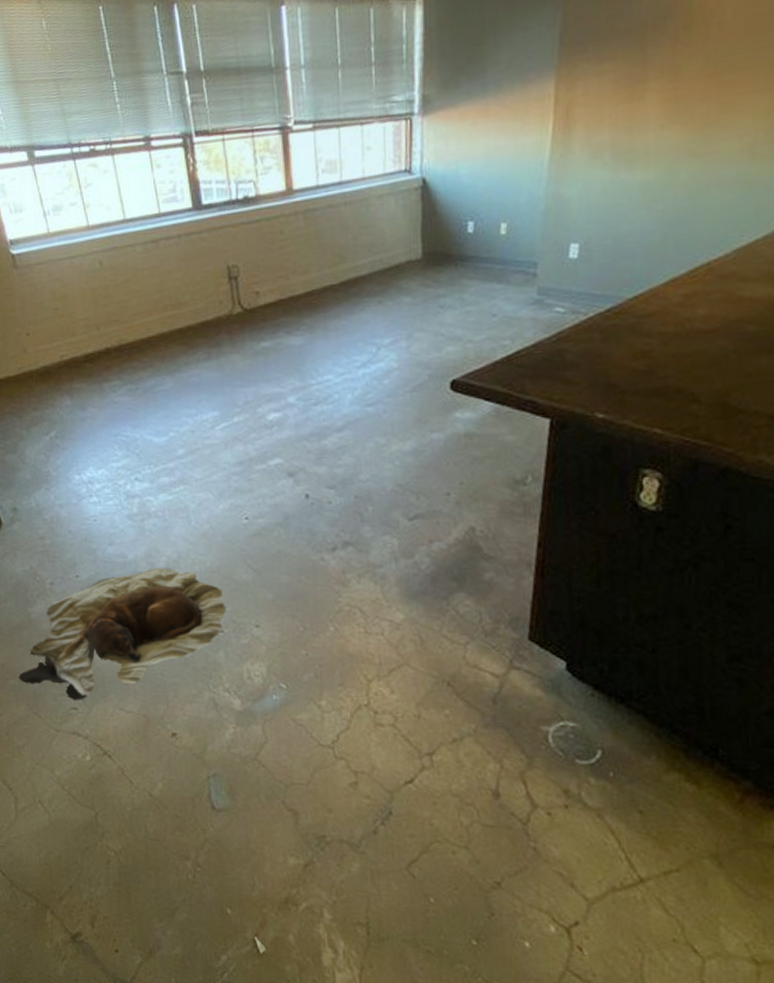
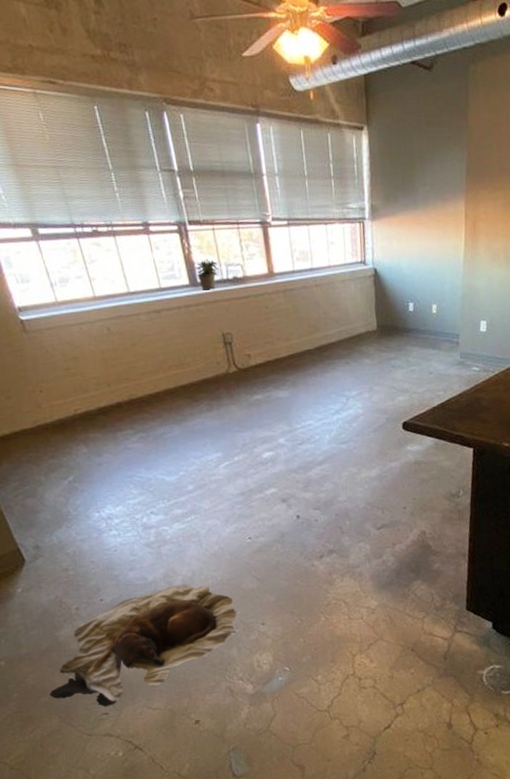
potted plant: none [199,175,227,215] -> present [195,258,219,291]

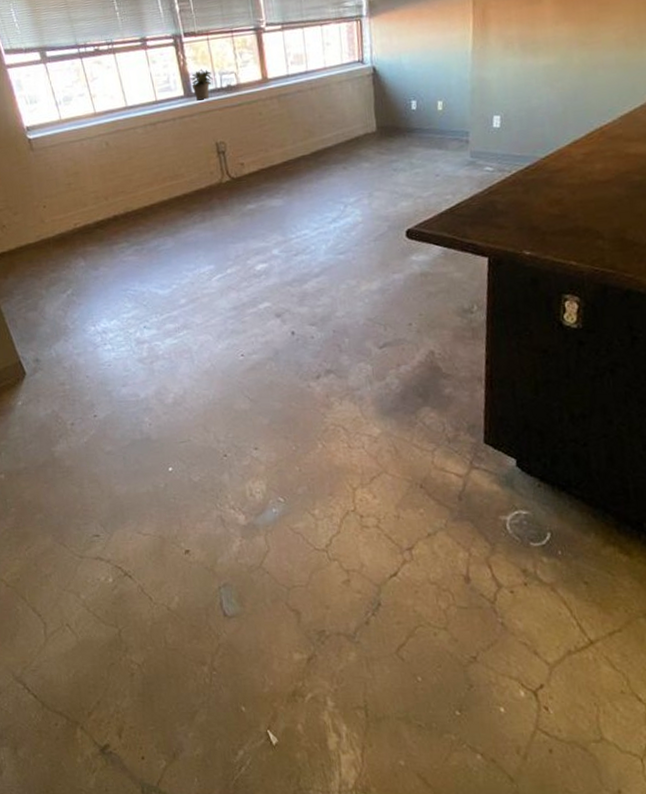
dog bed: present [49,584,237,707] -> none [44,402,228,528]

